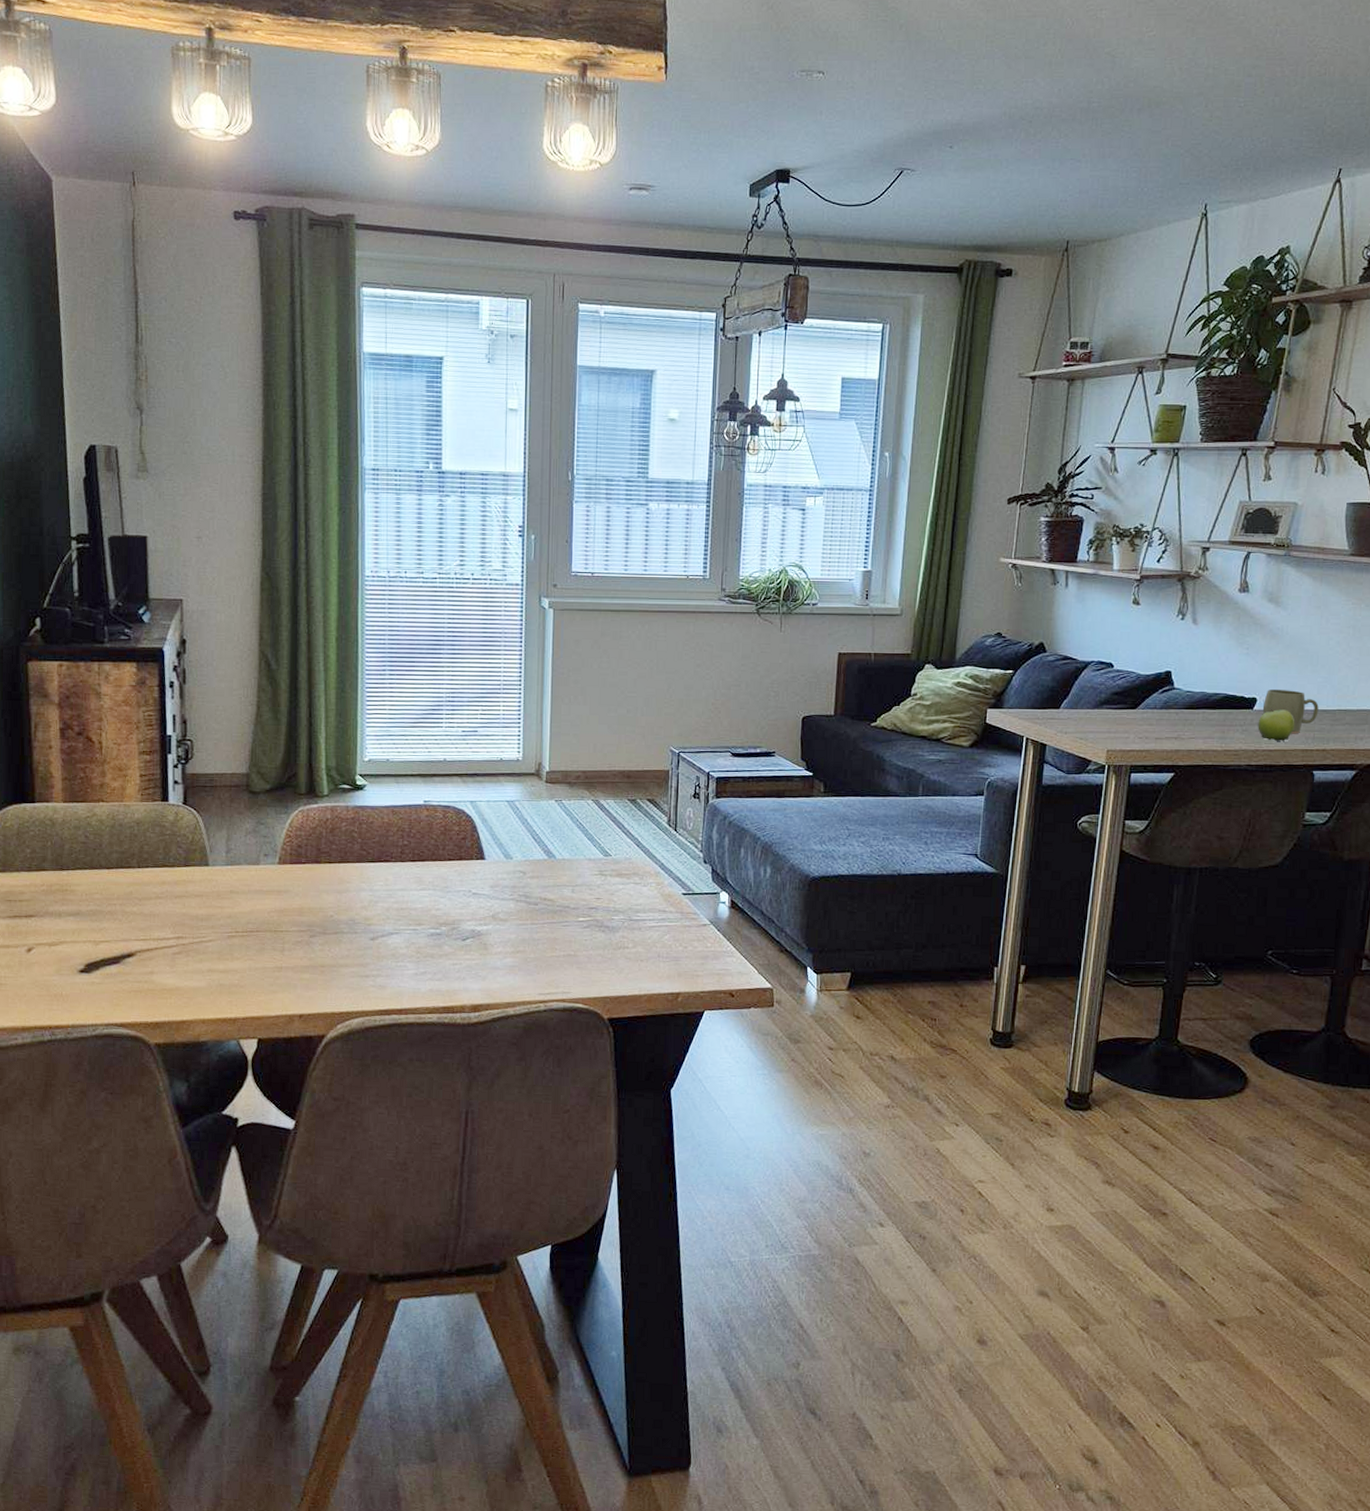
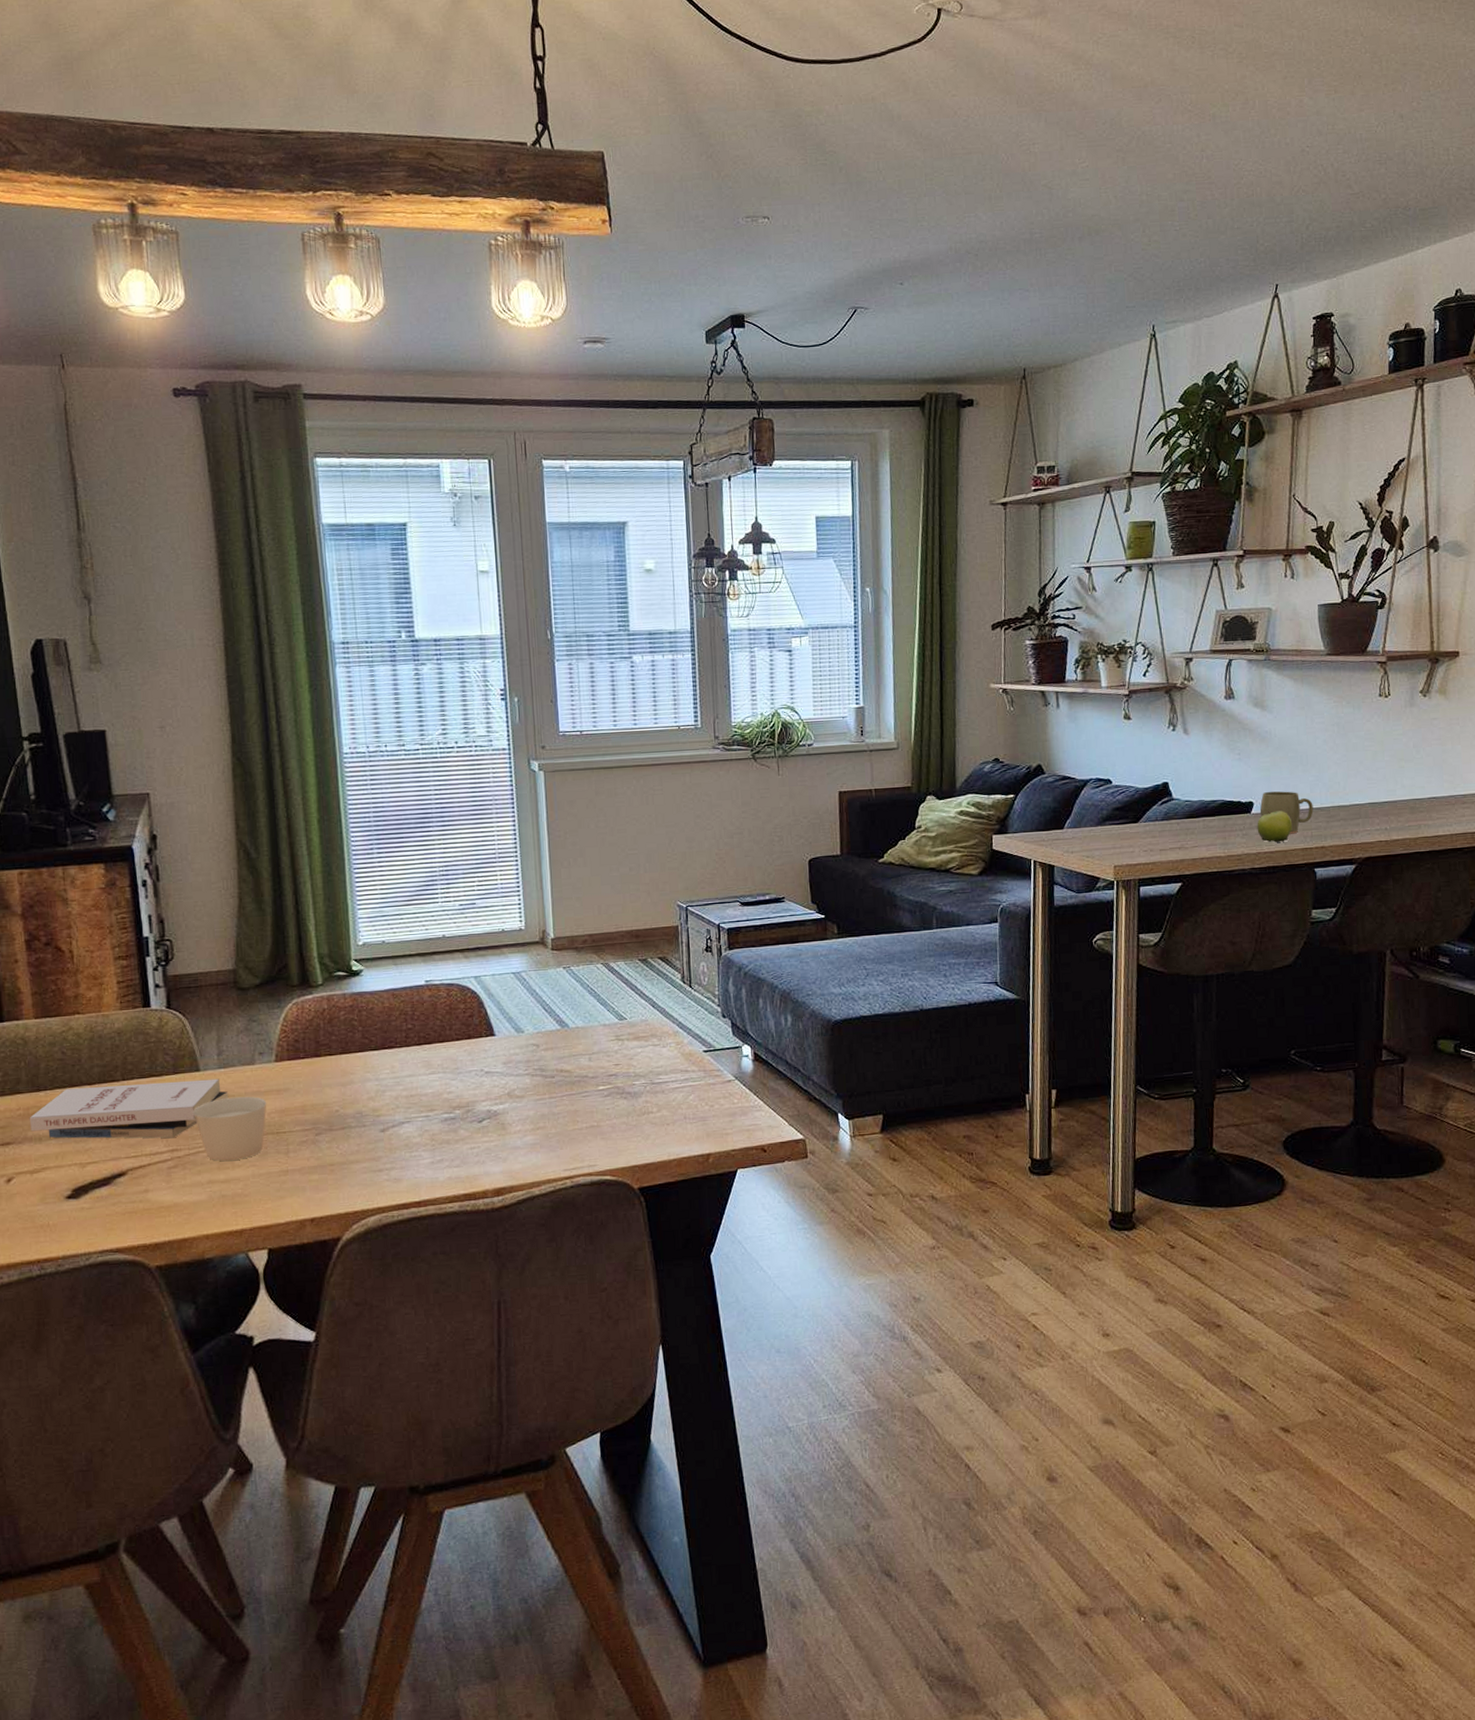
books: none [51,871,233,926] -> present [29,1078,229,1139]
candle: none [200,893,268,953] -> present [193,1096,267,1161]

